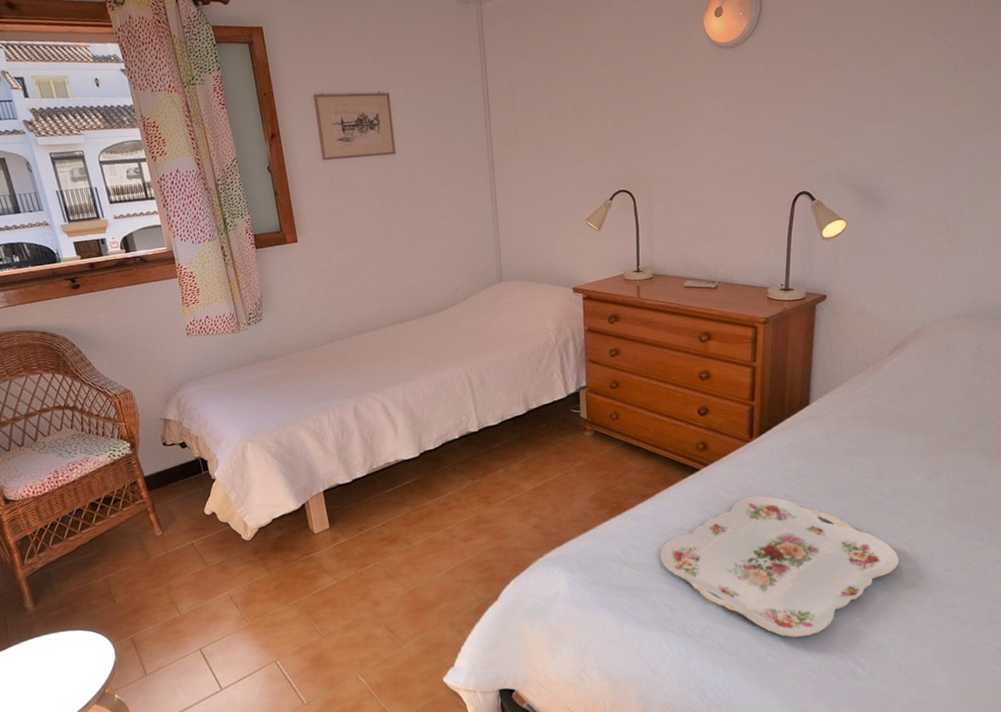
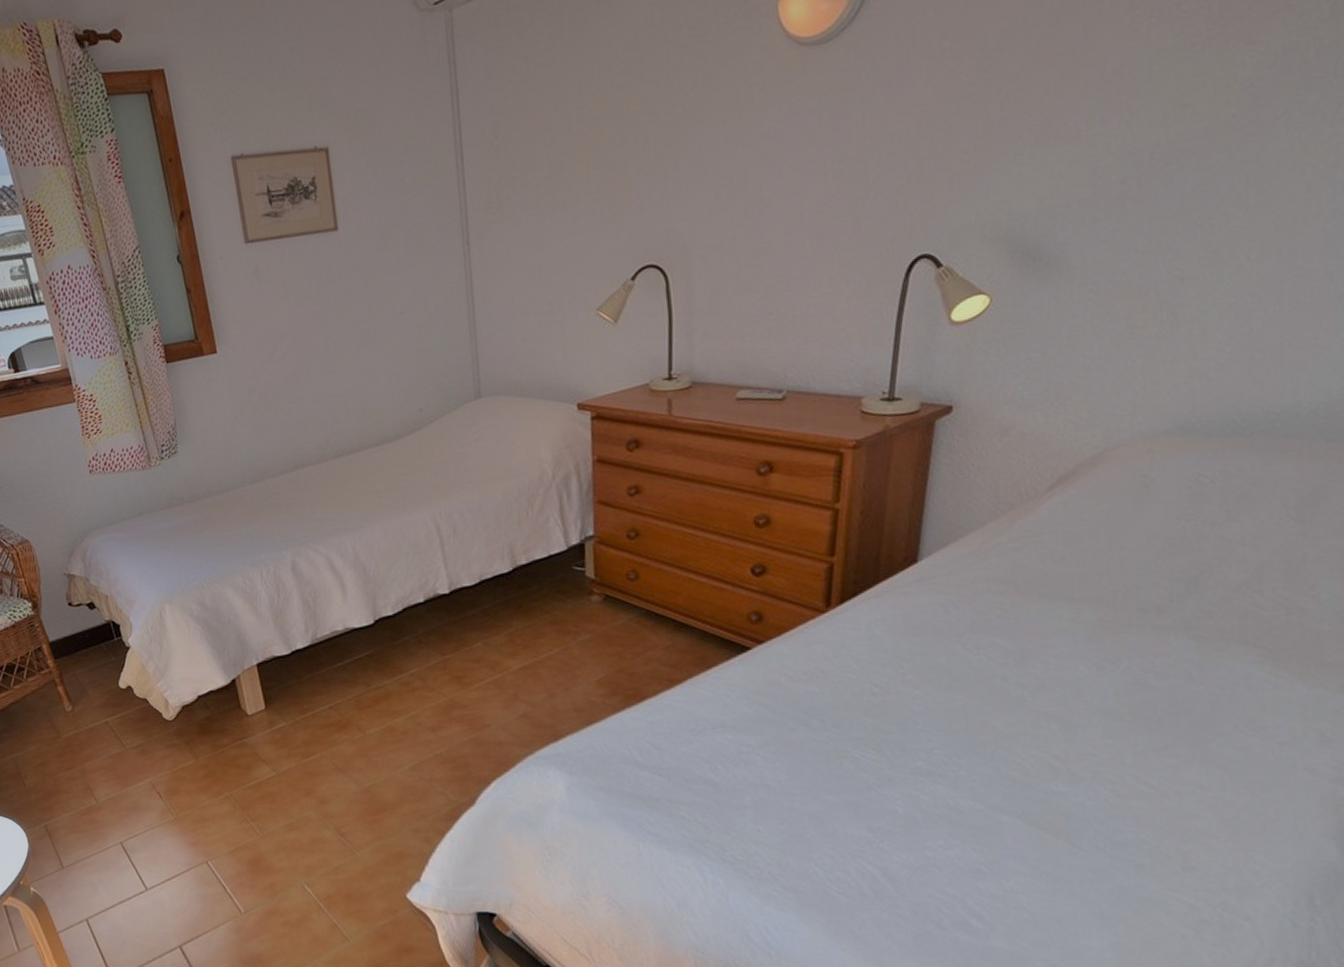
serving tray: present [659,496,900,637] -> none [691,685,1045,873]

